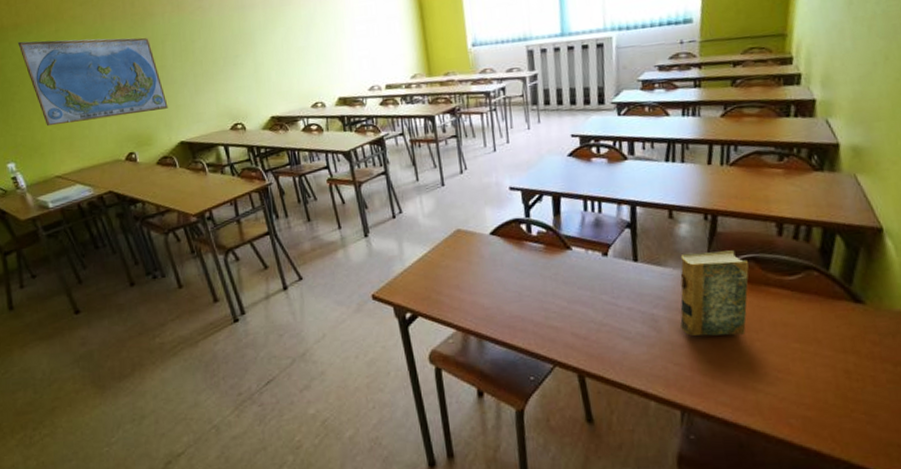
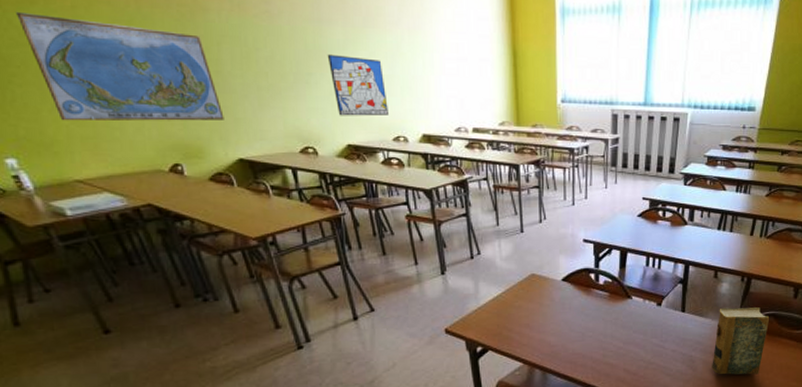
wall art: none [250,33,306,91] -> present [327,54,388,116]

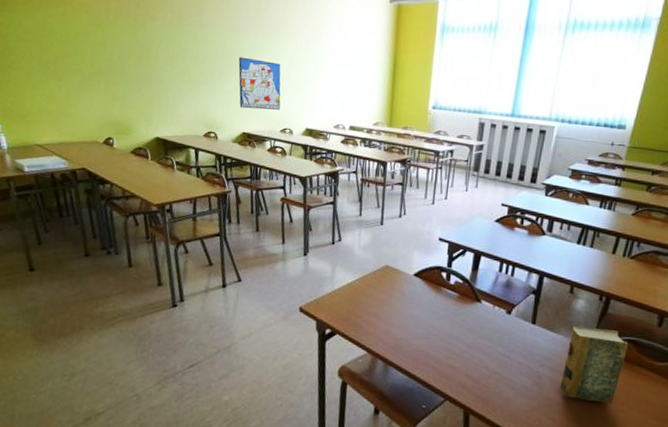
world map: present [16,11,224,121] -> none [25,16,152,105]

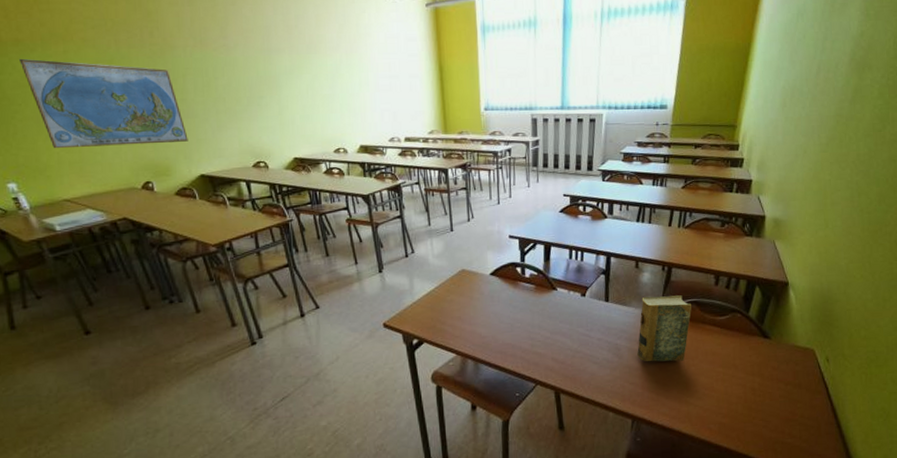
world map: none [25,16,152,105] -> present [19,58,188,149]
wall art: present [238,57,281,110] -> none [276,79,330,133]

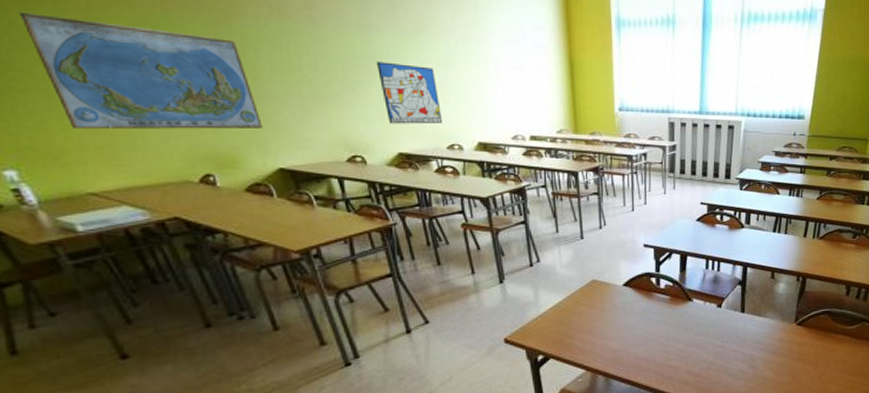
wall art: none [276,79,330,133] -> present [376,61,442,124]
hardback book: present [636,295,692,362] -> none [771,305,825,372]

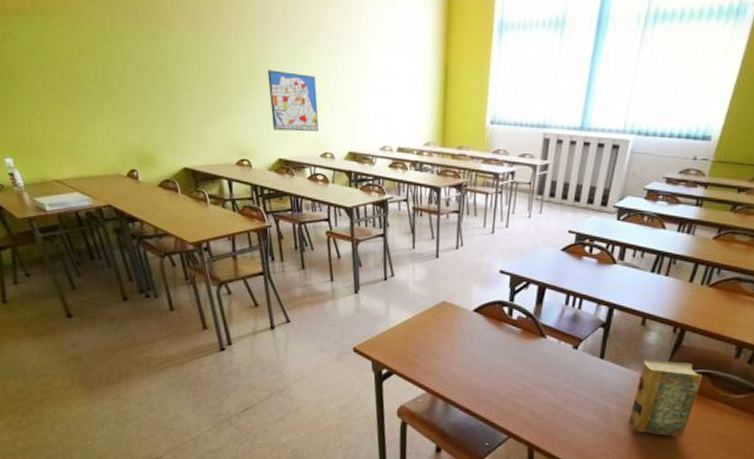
world map: present [20,11,263,130] -> none [20,29,175,131]
hardback book: none [771,305,825,372] -> present [627,360,703,438]

